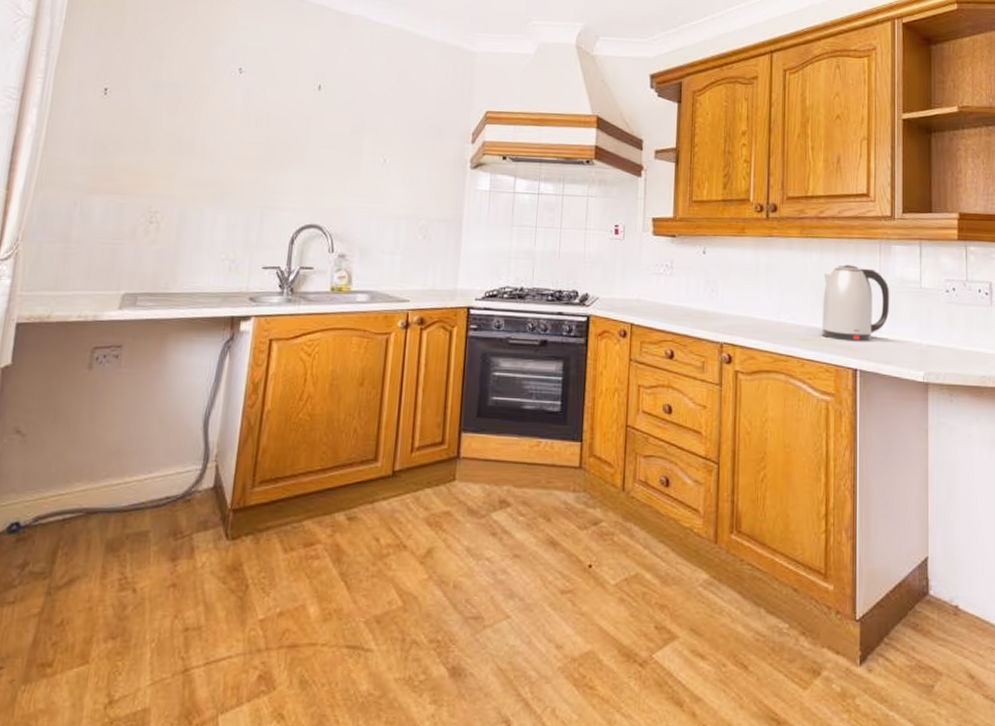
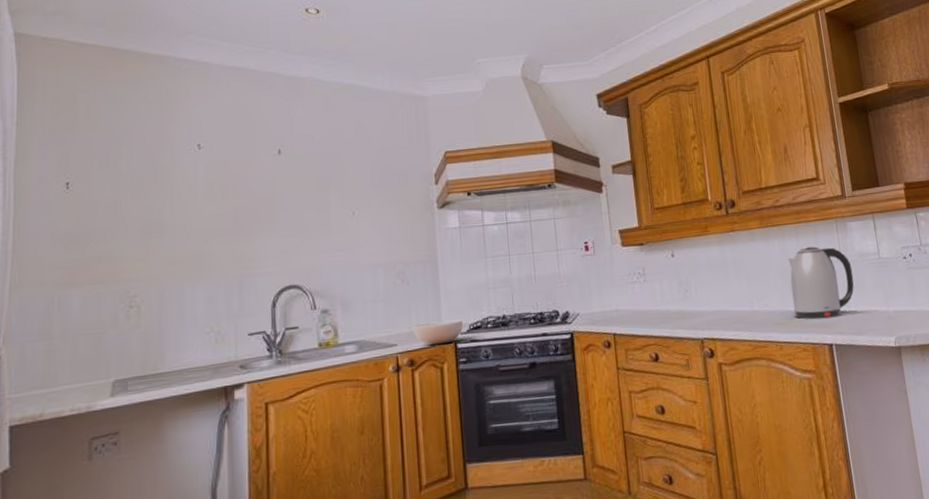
bowl: none [427,283,479,307] -> present [412,319,463,345]

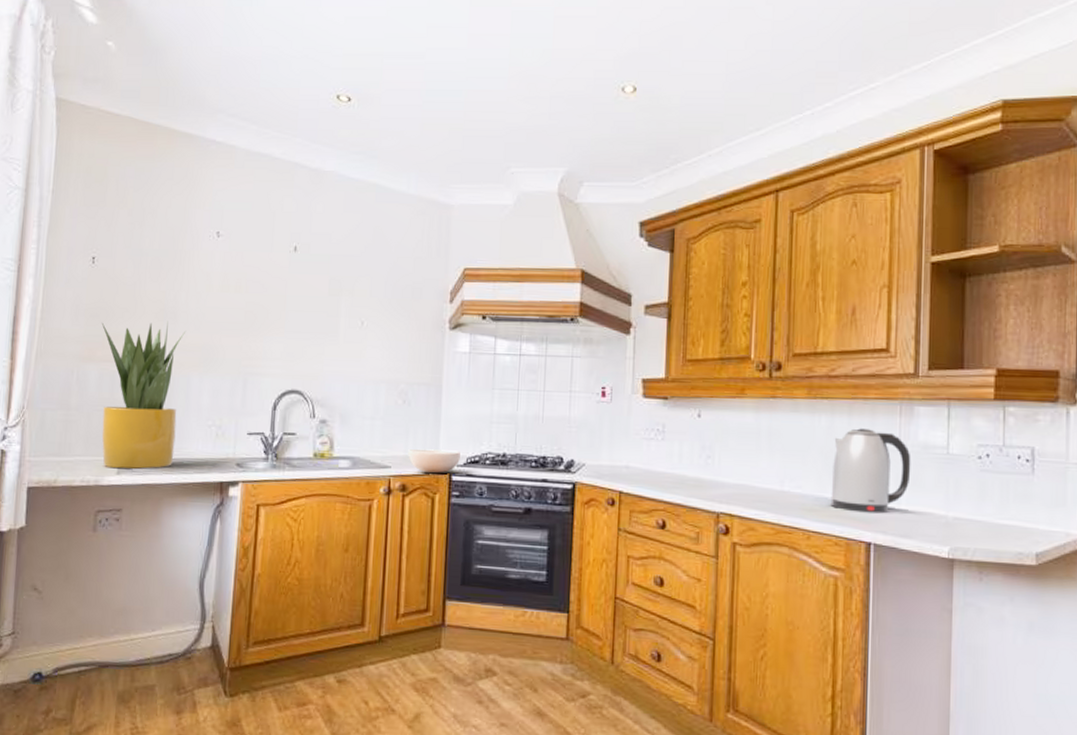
planter: none [81,237,173,392] -> present [101,322,185,469]

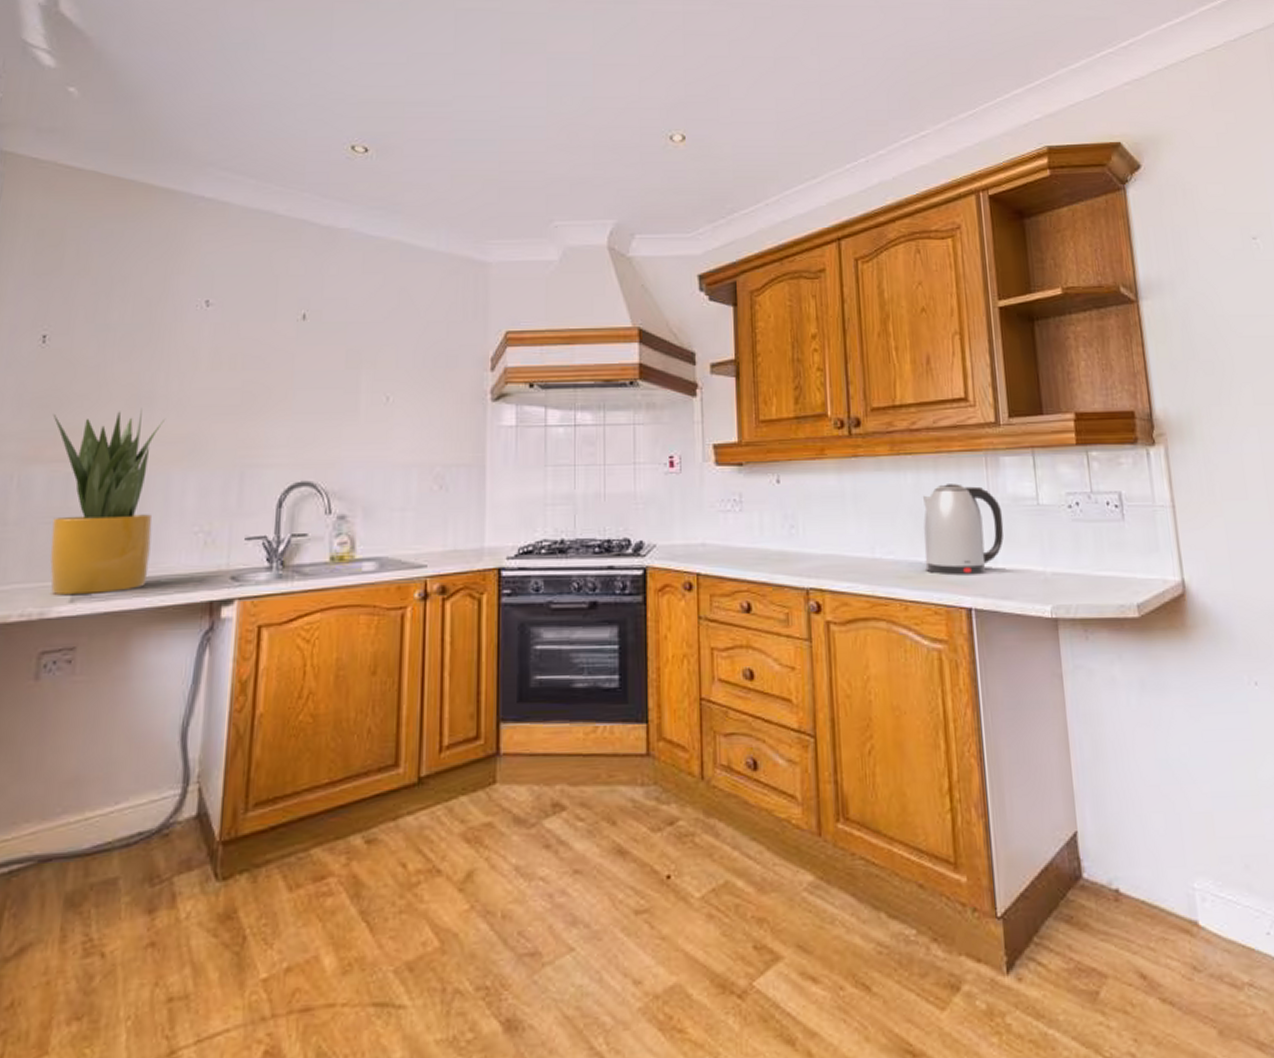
bowl: present [408,449,460,474] -> none [447,540,510,570]

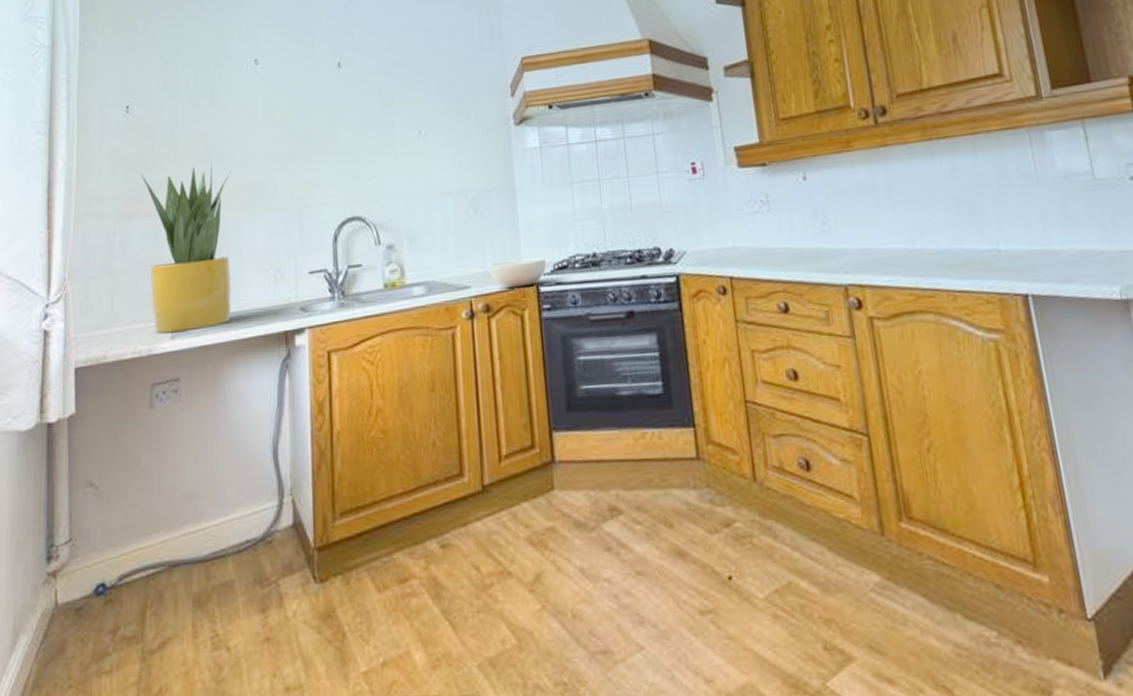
bowl: none [447,540,510,570] -> present [487,257,546,288]
kettle: present [922,484,1004,576] -> none [961,164,1058,261]

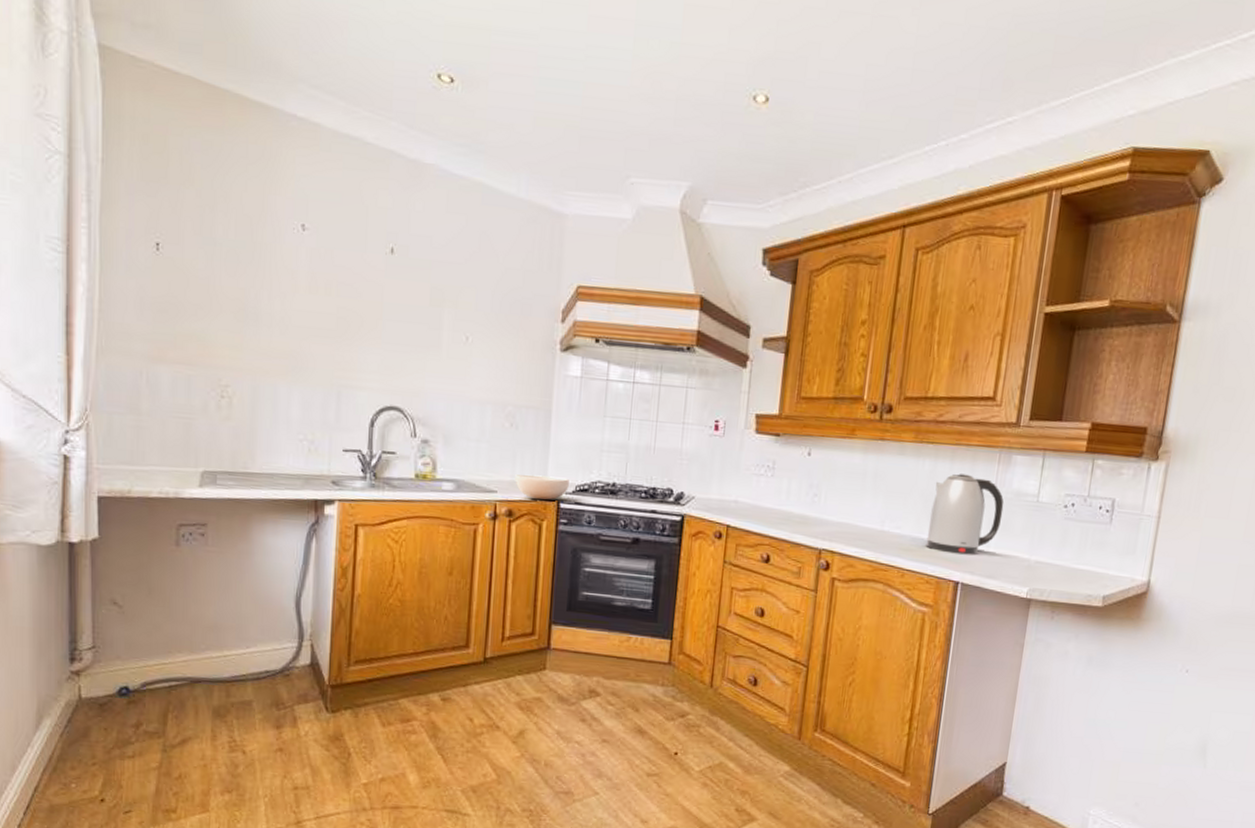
planter: present [141,163,231,333] -> none [171,320,269,483]
kettle: none [961,164,1058,261] -> present [926,473,1004,555]

